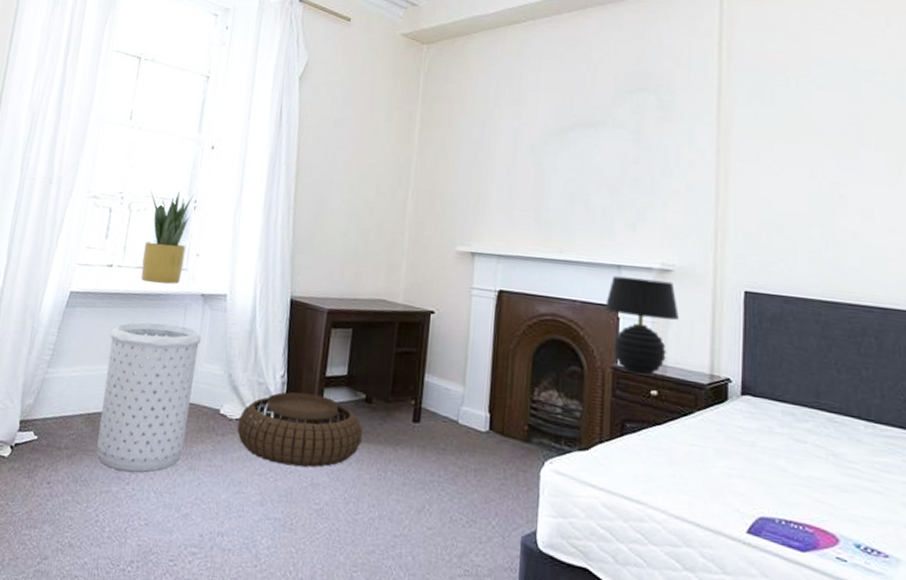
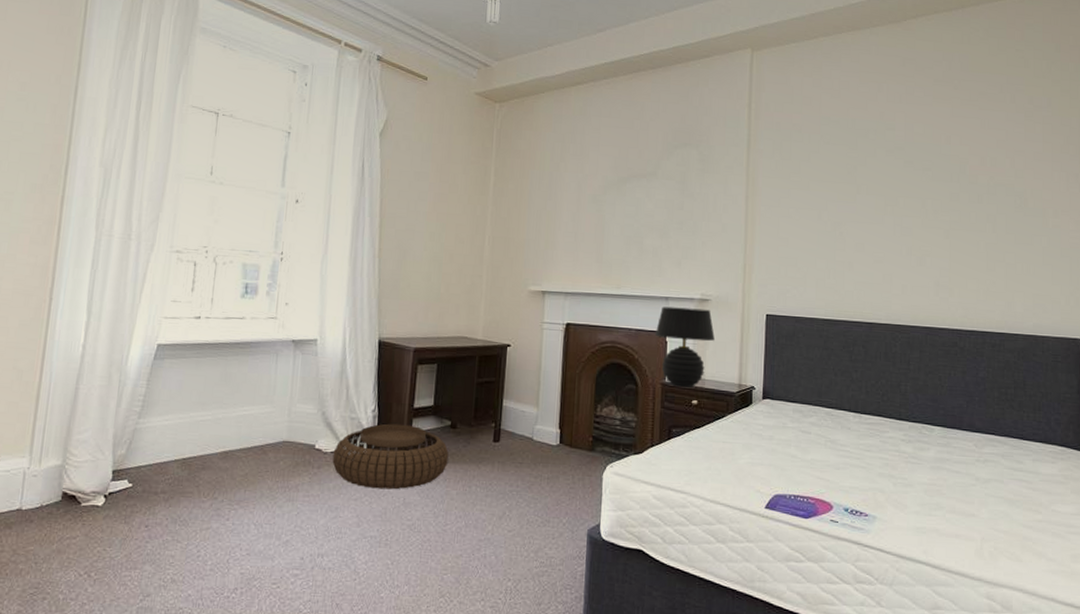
laundry basket: present [97,322,201,472] -> none [194,369,294,508]
planter: present [140,190,195,285] -> none [230,243,281,333]

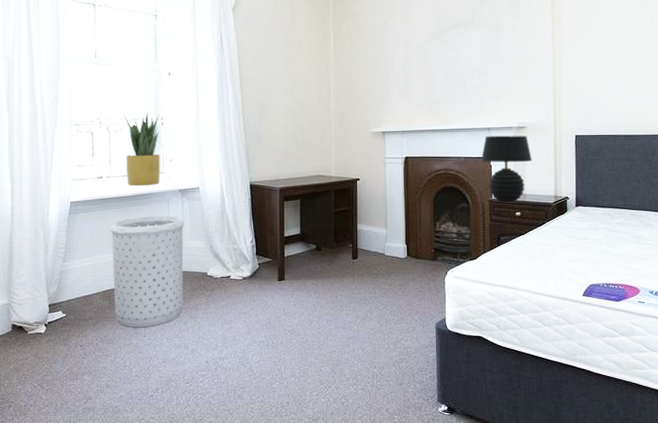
laundry basket: none [194,369,294,508] -> present [110,216,184,327]
planter: none [230,243,281,333] -> present [123,112,161,187]
pouf: present [332,423,449,490] -> none [222,250,317,304]

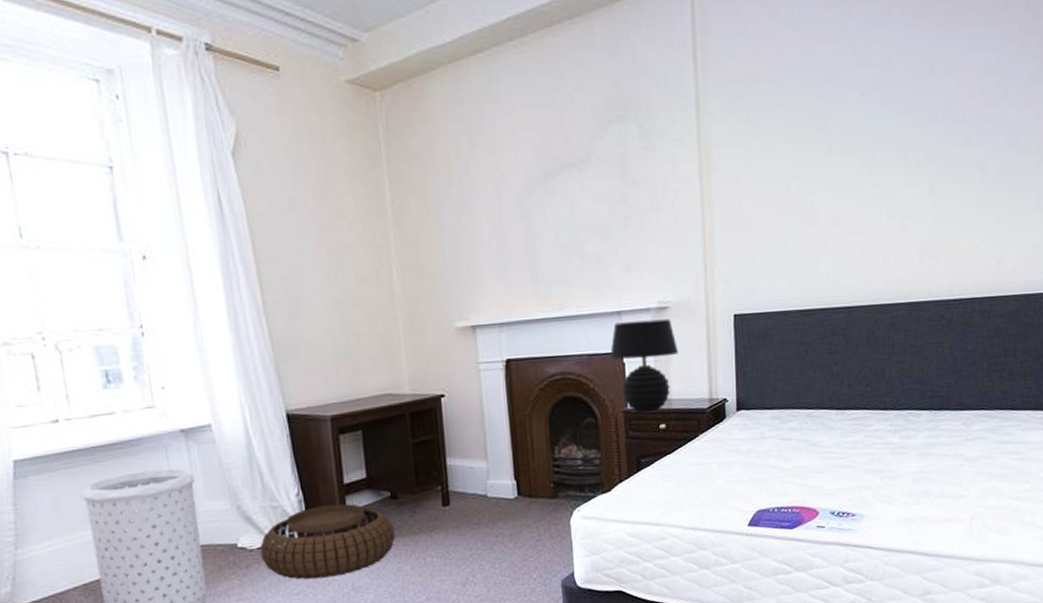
planter: present [123,112,161,187] -> none [78,318,150,431]
pouf: none [222,250,317,304] -> present [260,503,395,580]

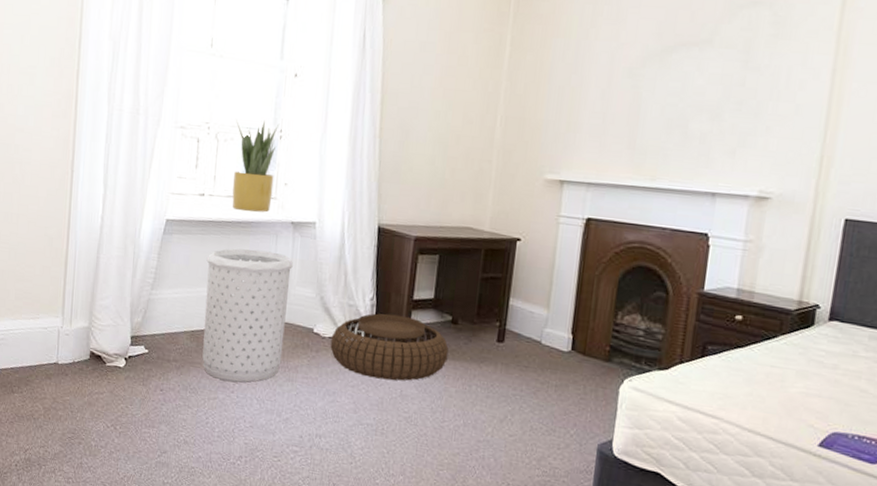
planter: none [78,318,150,431] -> present [232,120,280,213]
table lamp: present [609,318,678,413] -> none [694,203,773,302]

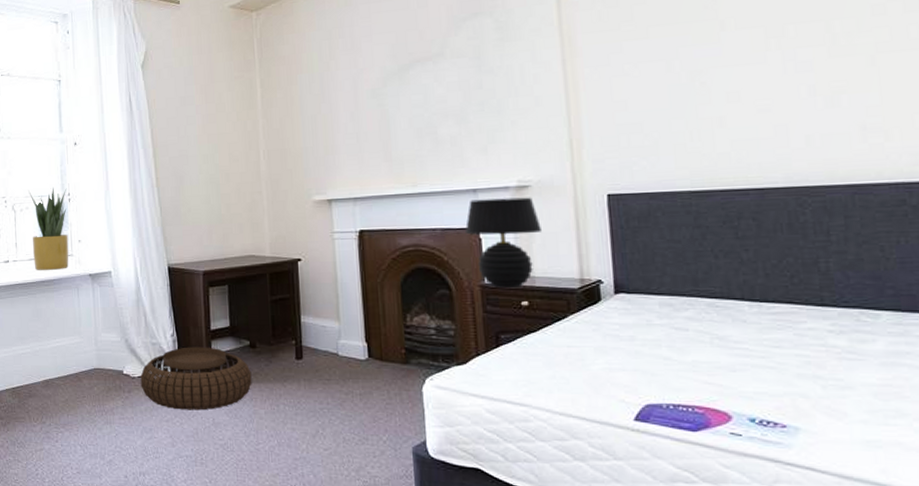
laundry basket: present [202,248,293,383] -> none [18,304,98,431]
table lamp: none [694,203,773,302] -> present [464,197,541,289]

